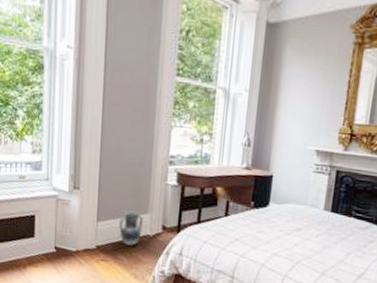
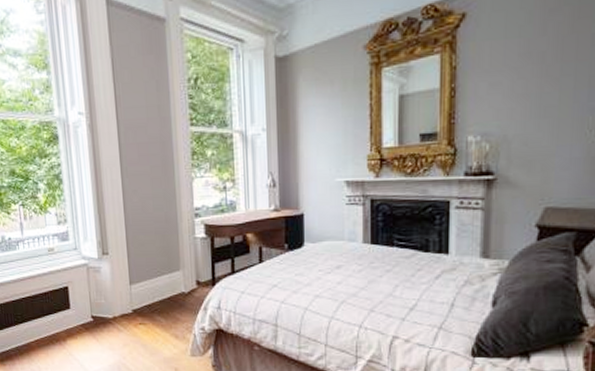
ceramic jug: present [119,211,143,246] -> none [152,270,177,305]

